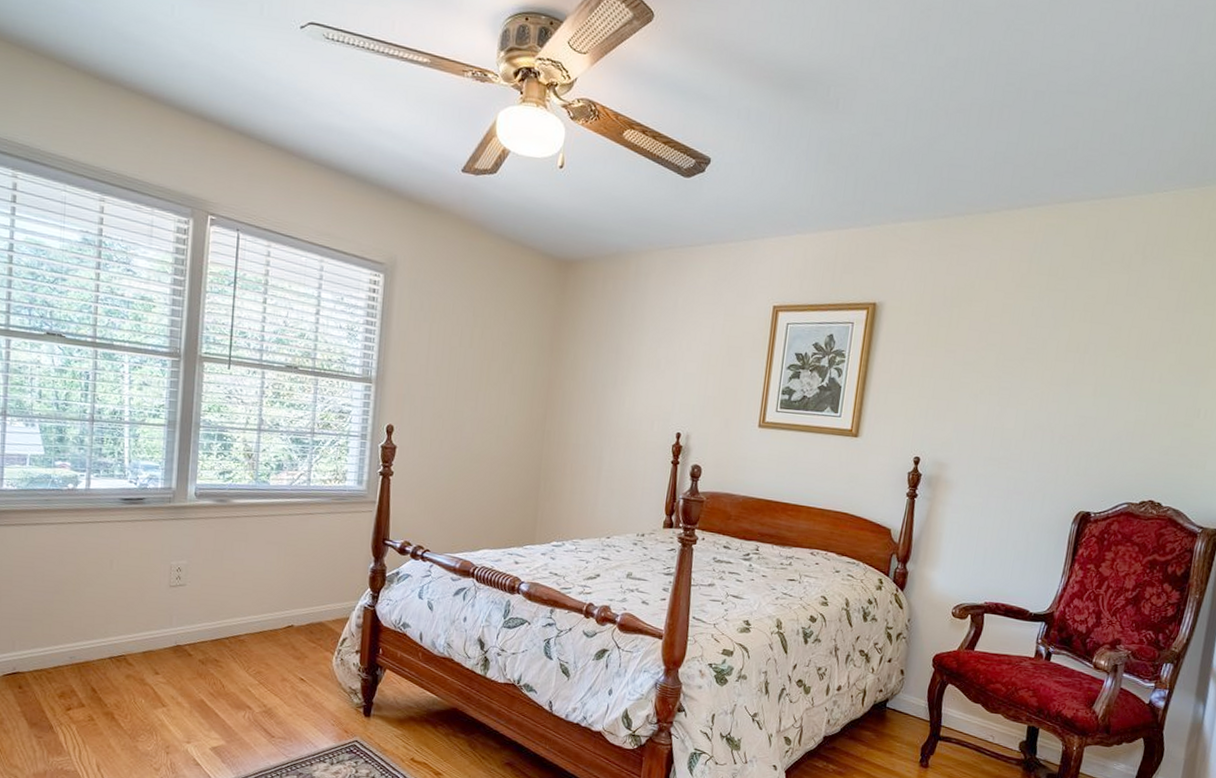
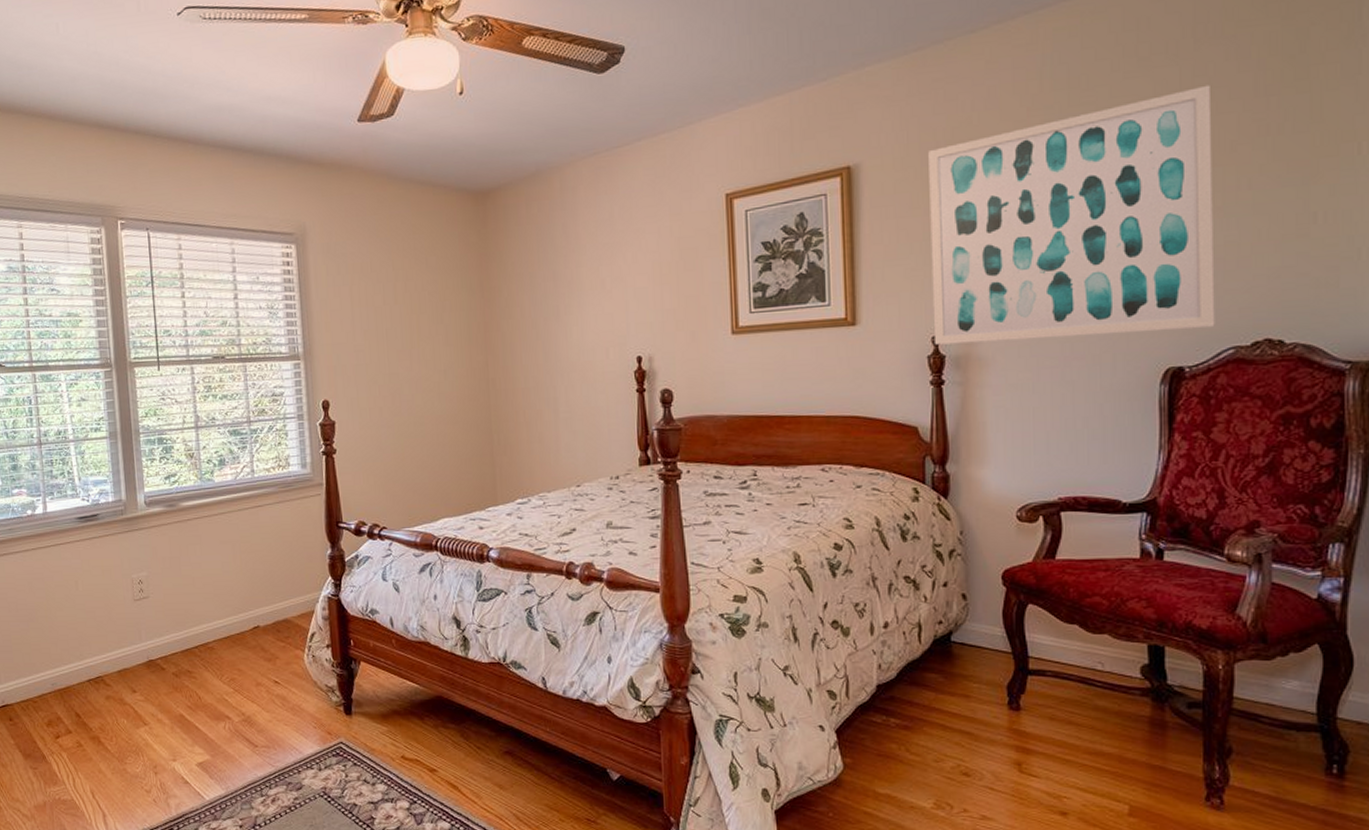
wall art: none [915,294,1147,486] -> present [928,84,1215,345]

